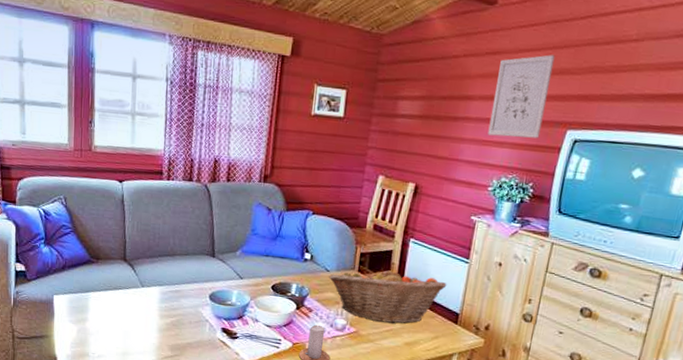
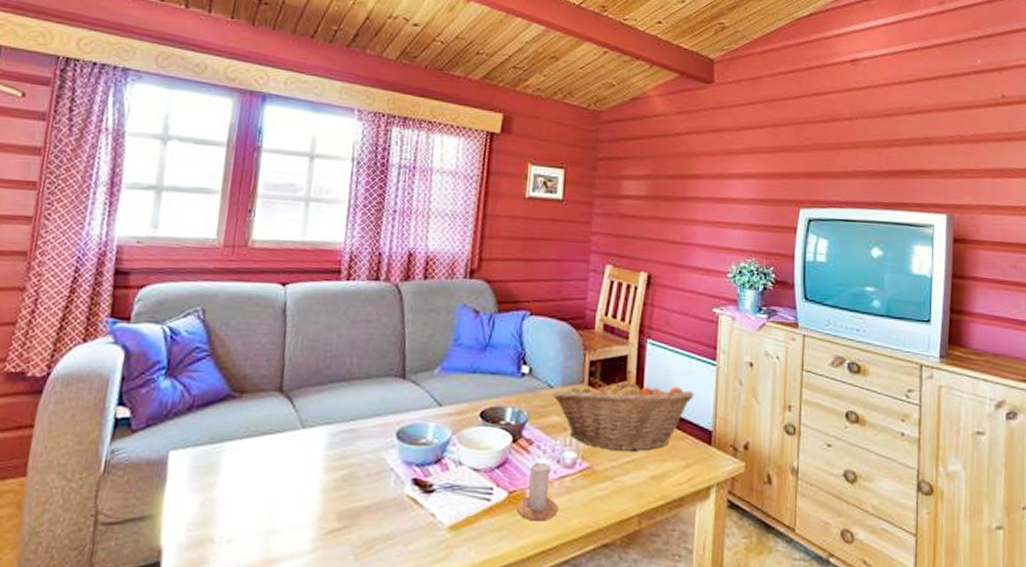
wall art: present [487,54,555,139] -> none [720,132,777,218]

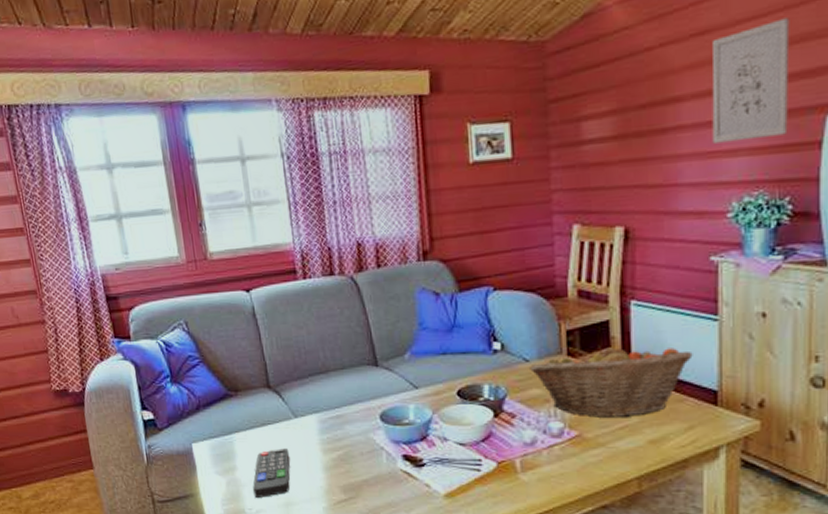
remote control: none [230,463,287,523] -> present [253,448,290,498]
candle: present [516,460,559,521] -> none [507,432,551,487]
wall art: none [720,132,777,218] -> present [711,17,790,144]

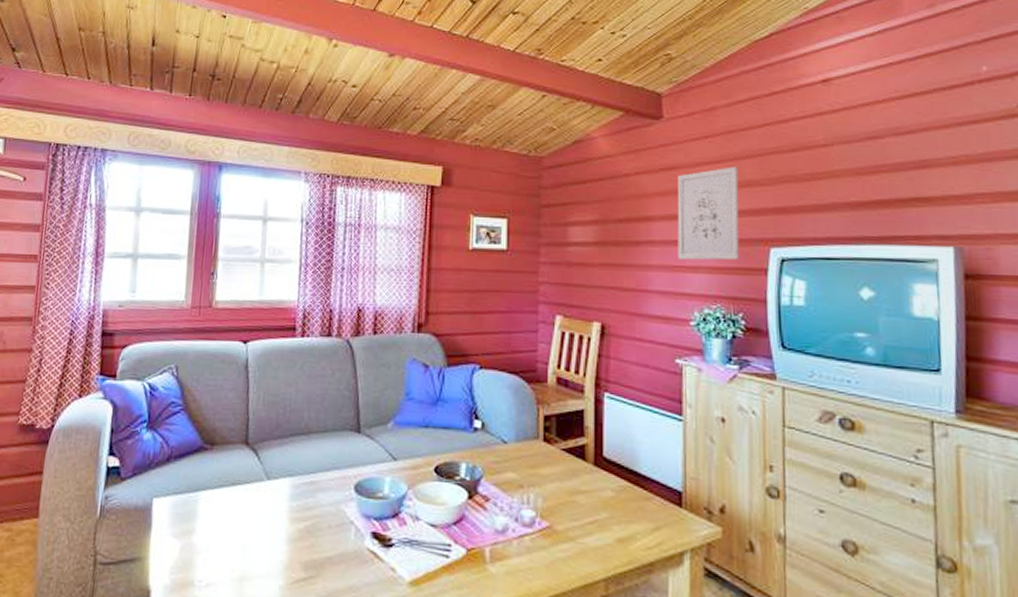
remote control: present [253,448,290,498] -> none [207,513,255,569]
fruit basket: present [530,344,693,418] -> none [507,433,660,513]

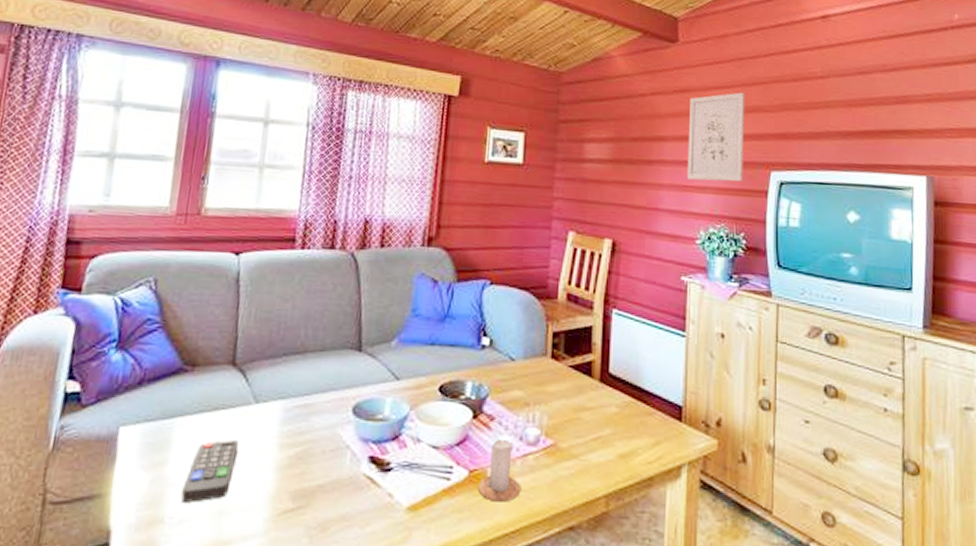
remote control: none [207,513,255,569] -> present [181,440,239,503]
candle: none [476,517,519,581] -> present [477,437,522,502]

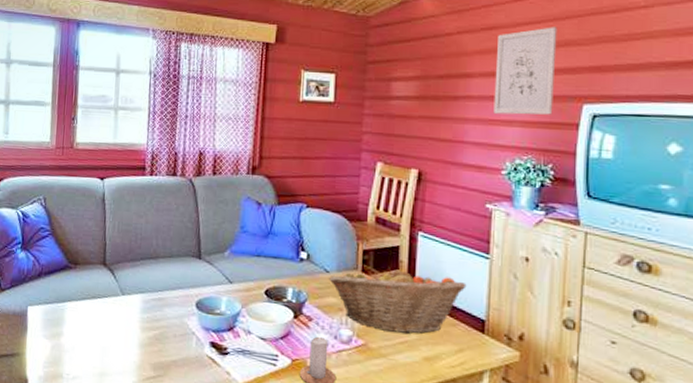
remote control: present [181,440,239,503] -> none [73,321,112,365]
fruit basket: none [514,349,663,429] -> present [329,266,467,335]

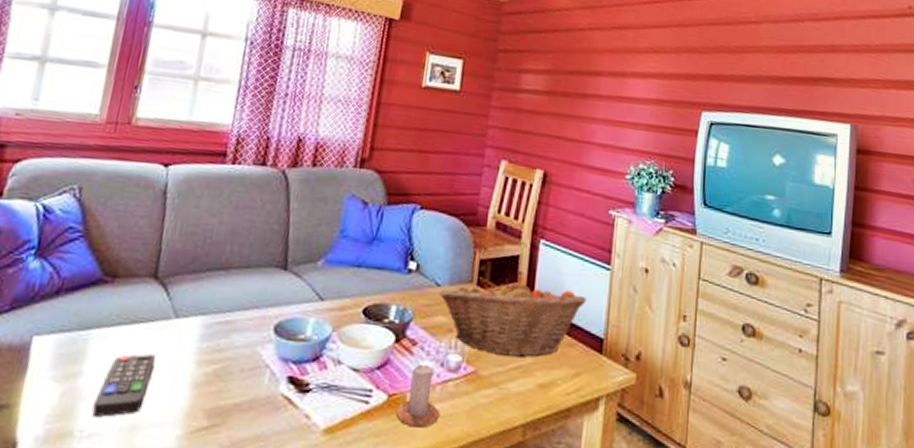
remote control: none [73,321,112,365] -> present [92,354,156,417]
wall art: present [493,27,557,115] -> none [620,32,681,120]

